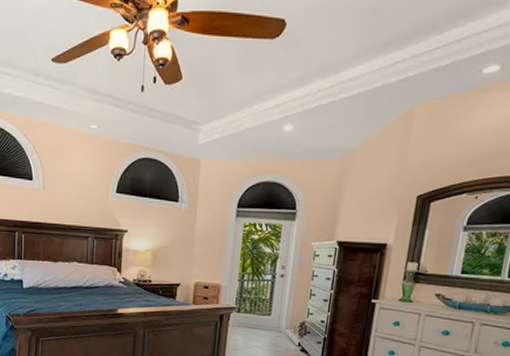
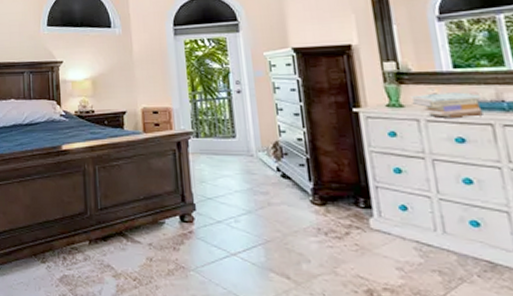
books: none [419,293,474,316] -> present [409,92,483,119]

